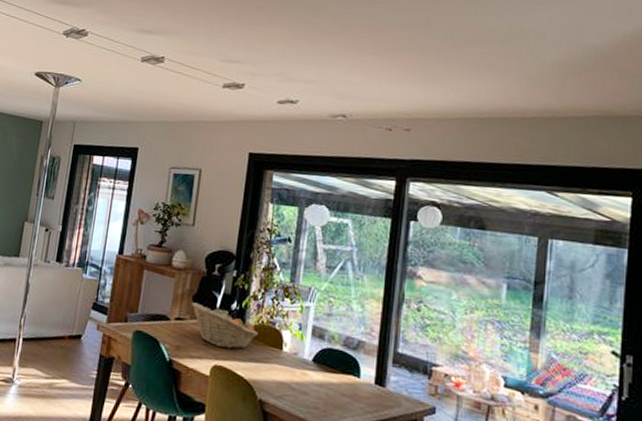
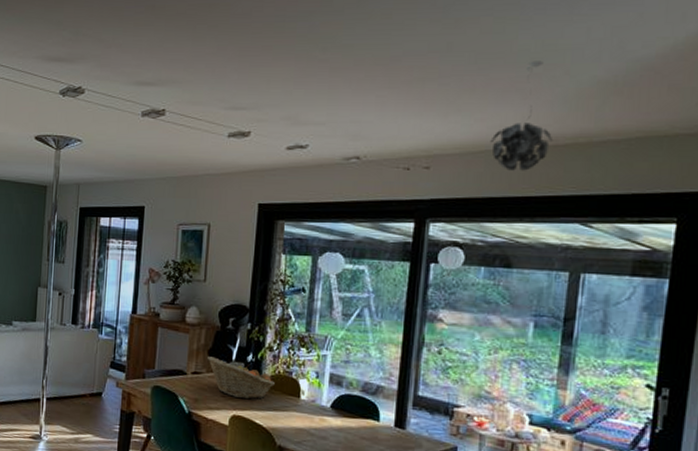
pendant light: none [465,40,521,139] -> present [490,61,554,171]

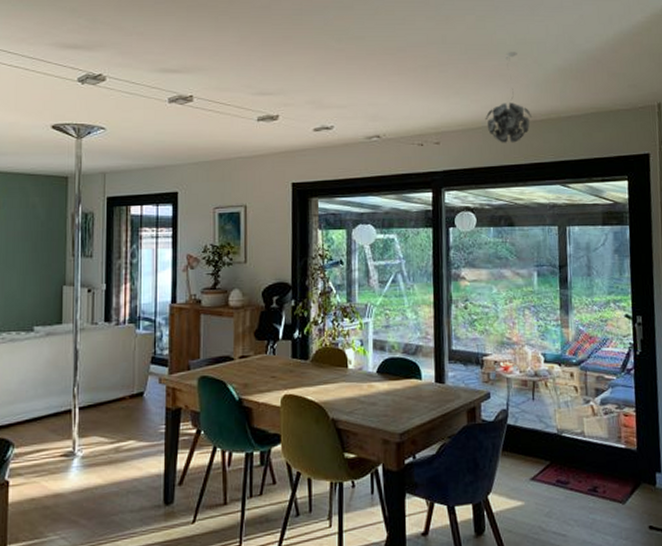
fruit basket: present [208,356,275,400] -> none [254,338,323,377]

